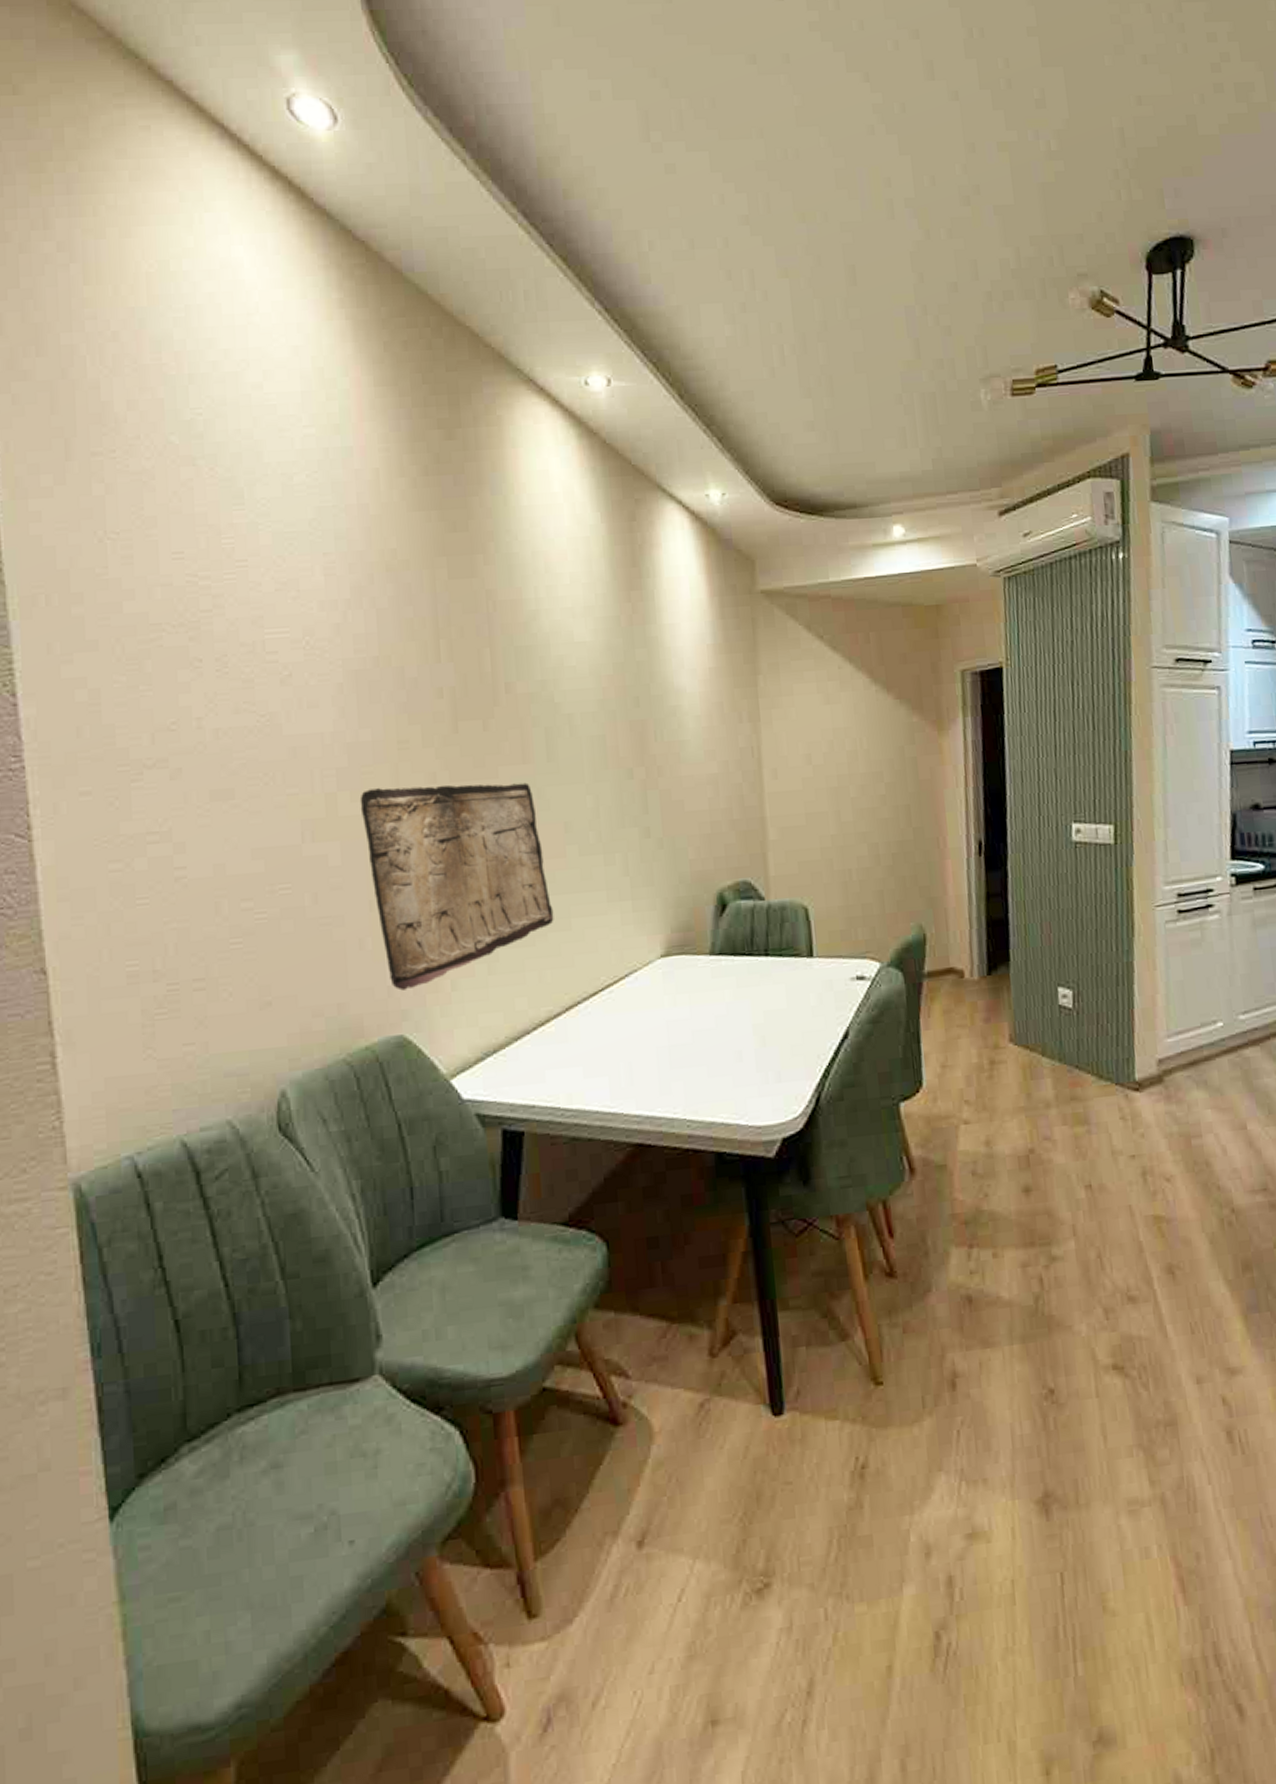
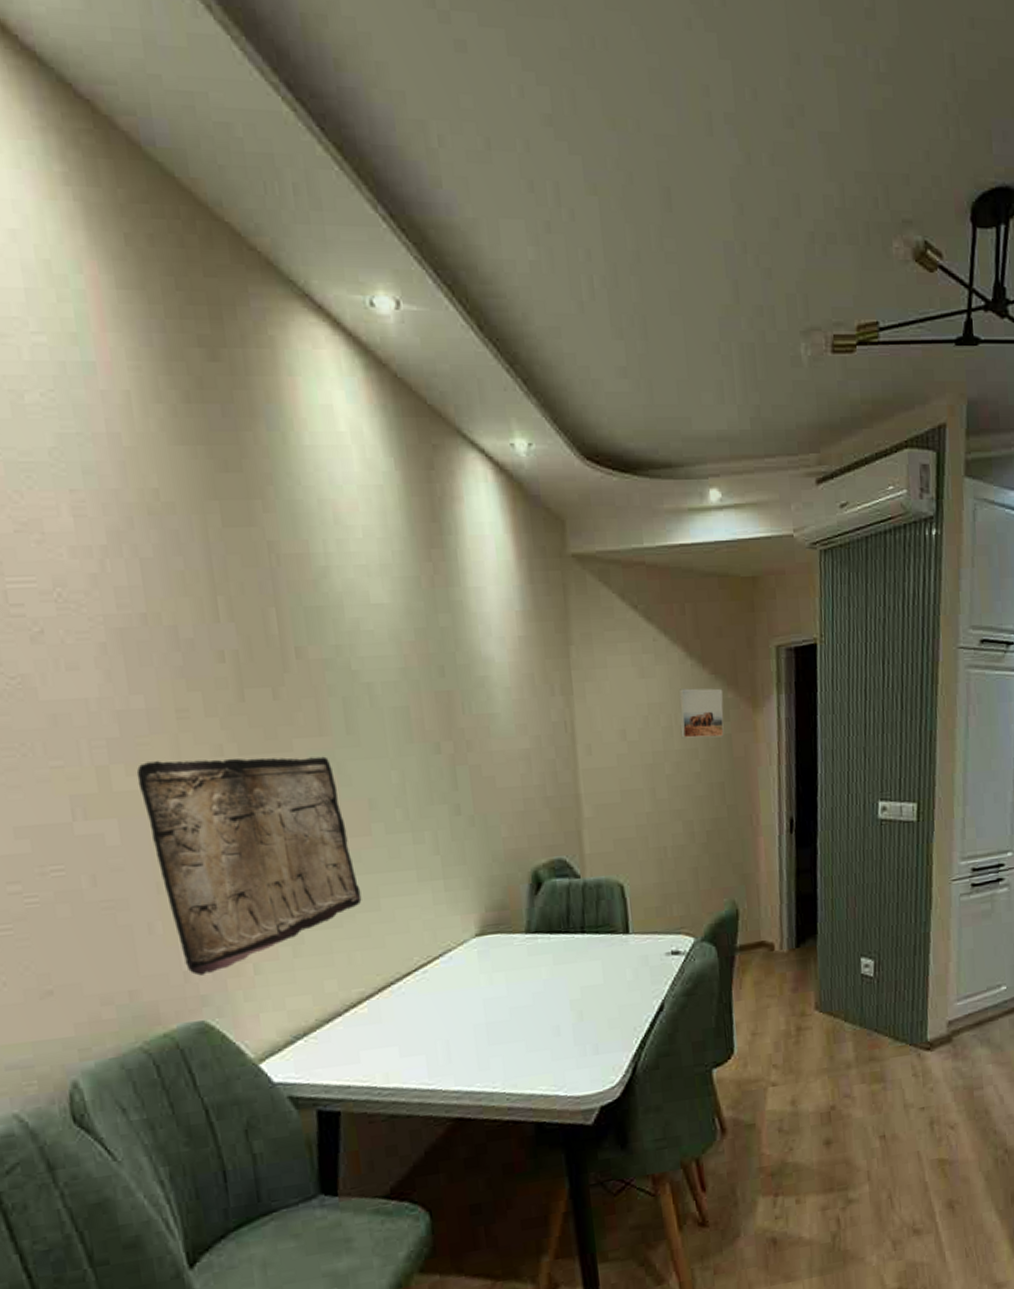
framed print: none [864,712,910,762] -> present [679,688,724,738]

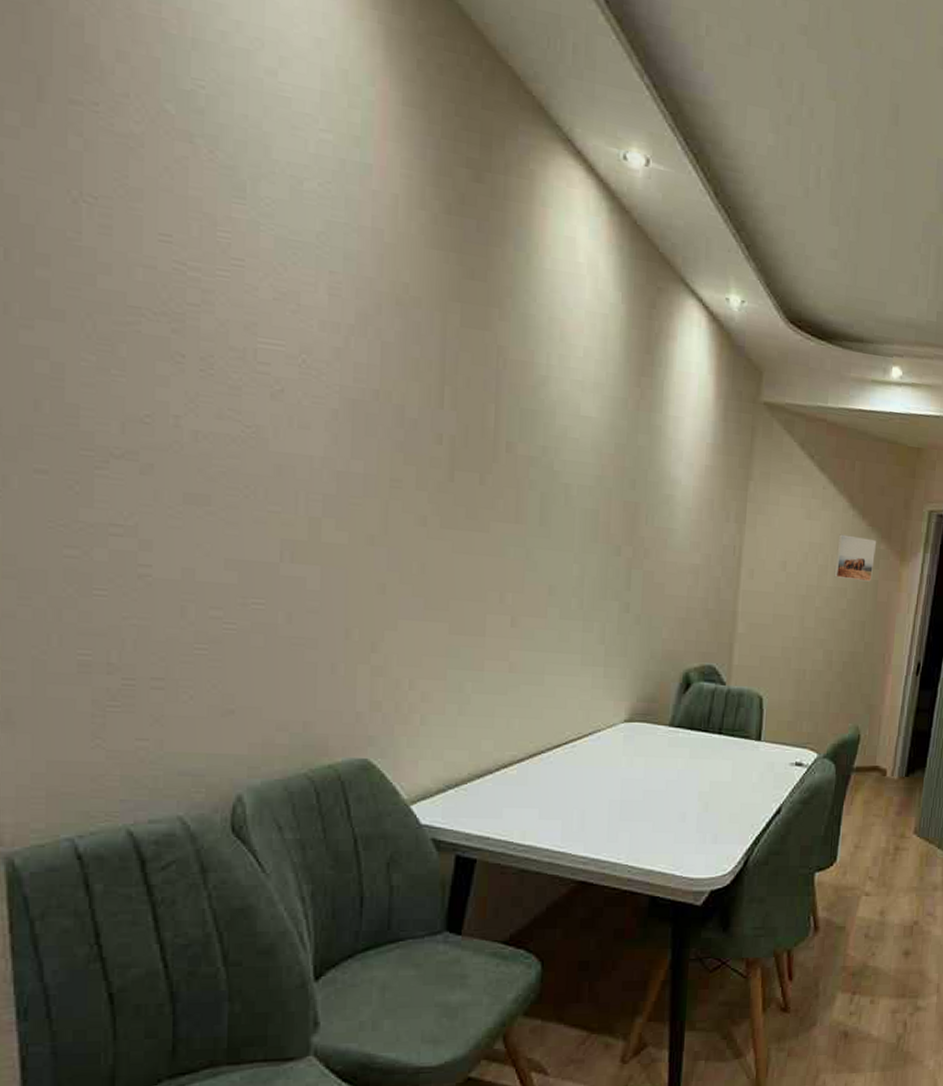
stone relief: present [136,756,362,976] -> none [345,520,529,718]

